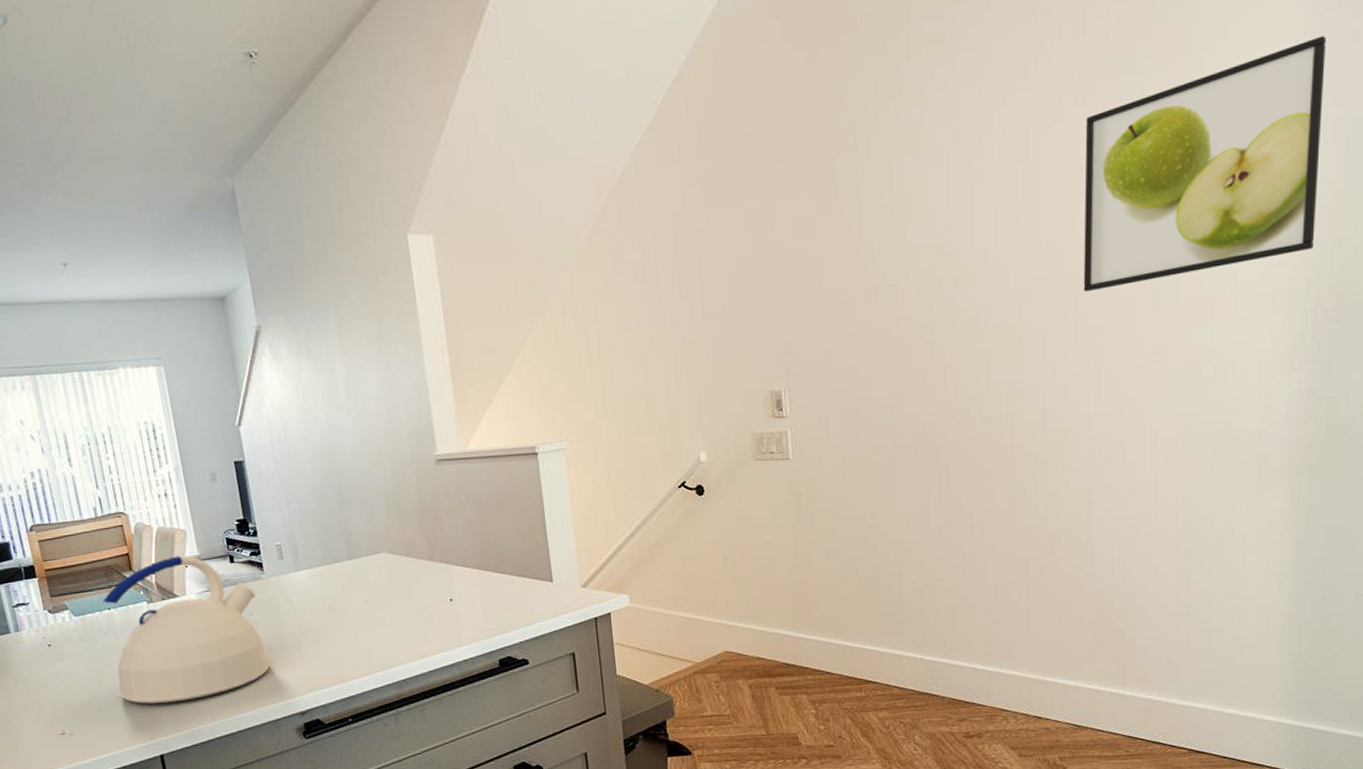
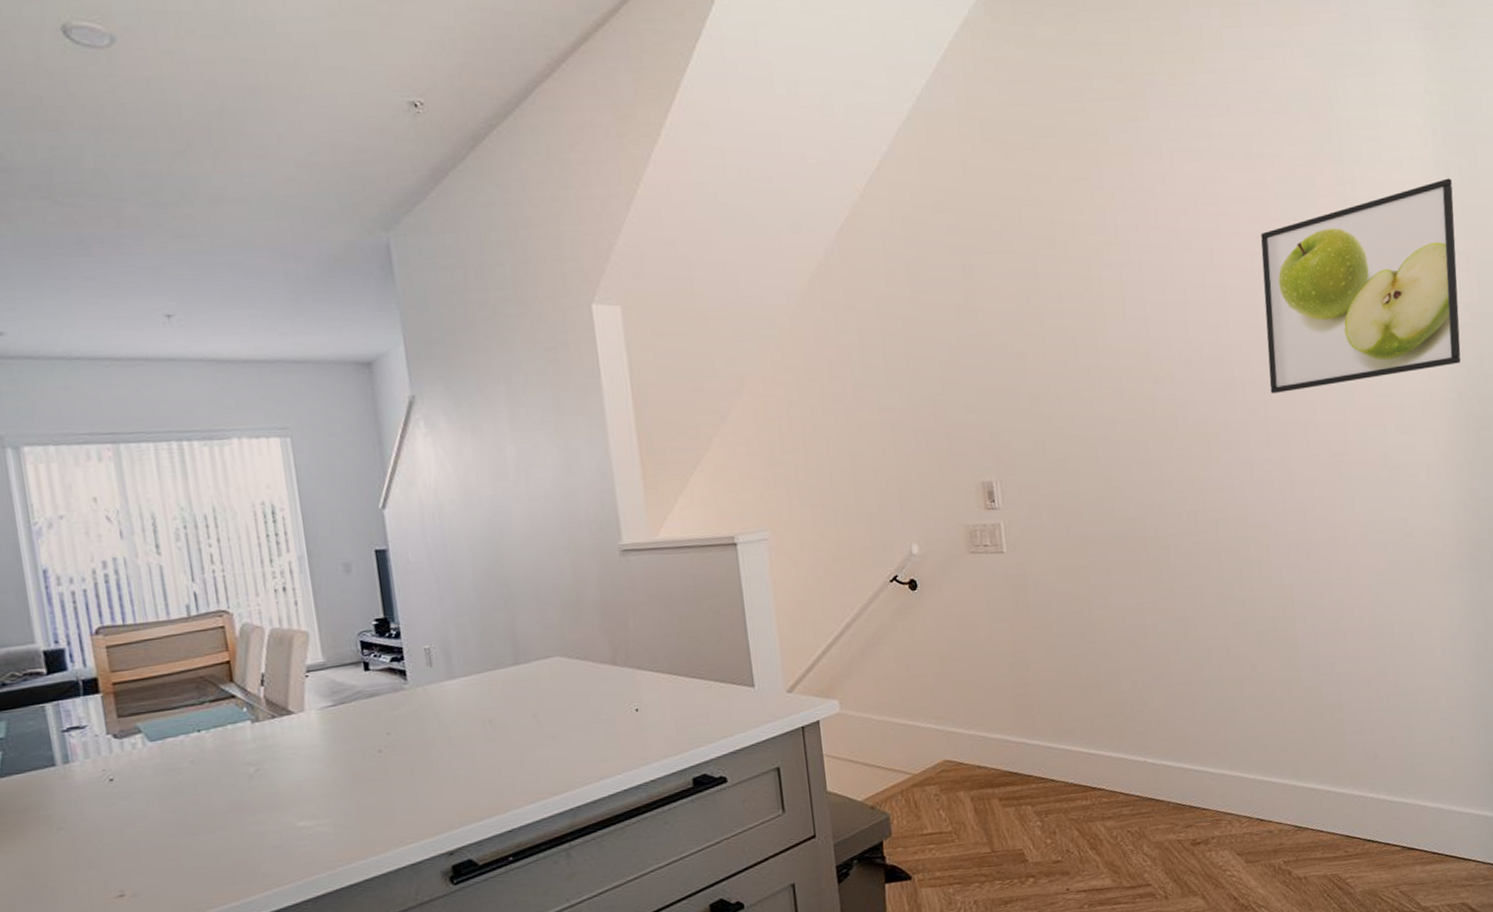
kettle: present [103,555,270,704] -> none [190,663,410,851]

